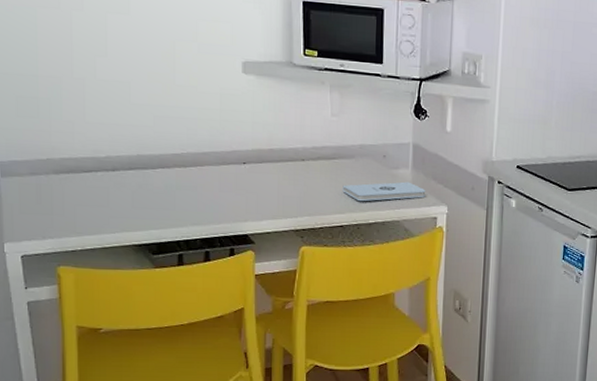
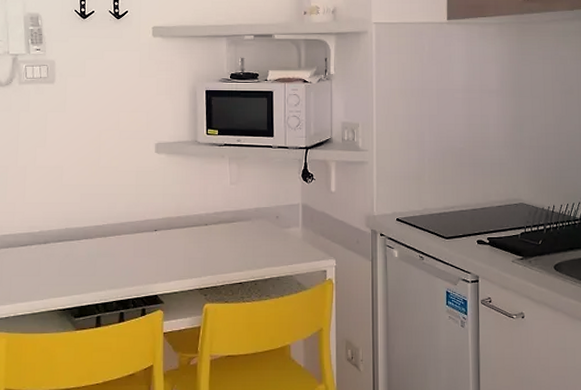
notepad: present [342,181,426,202] -> none [241,239,315,260]

